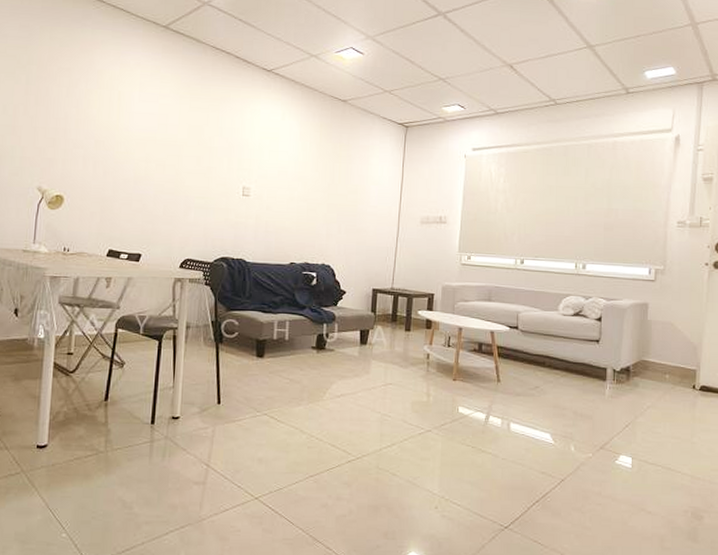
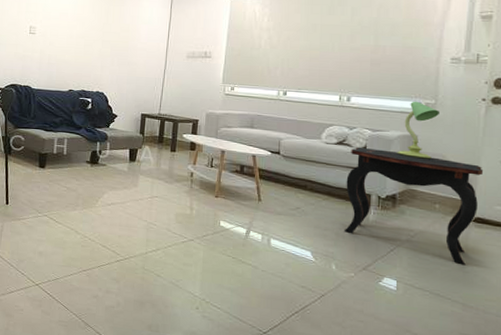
side table: none [582,317,708,436] -> present [345,147,484,266]
table lamp: none [630,267,669,328] -> present [397,101,441,159]

